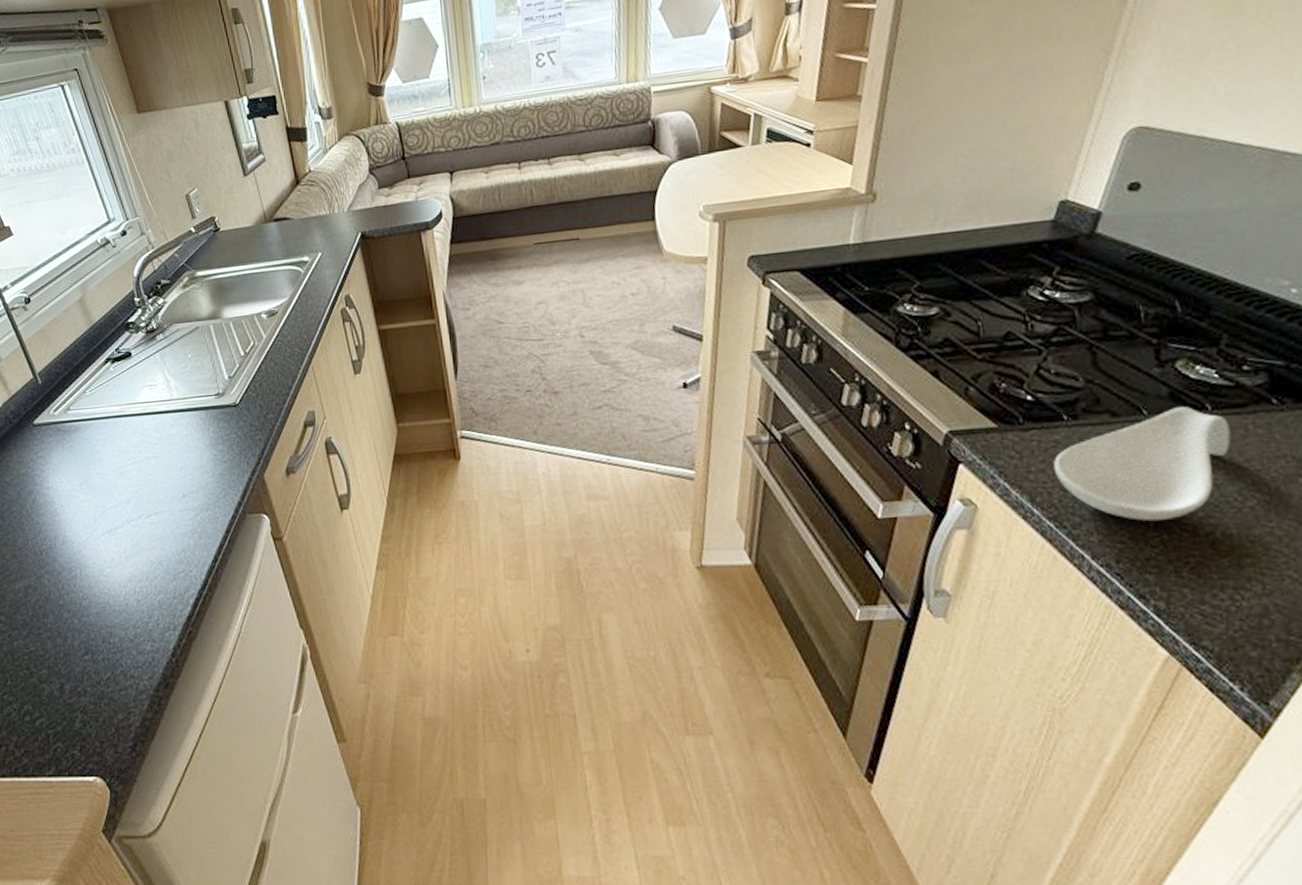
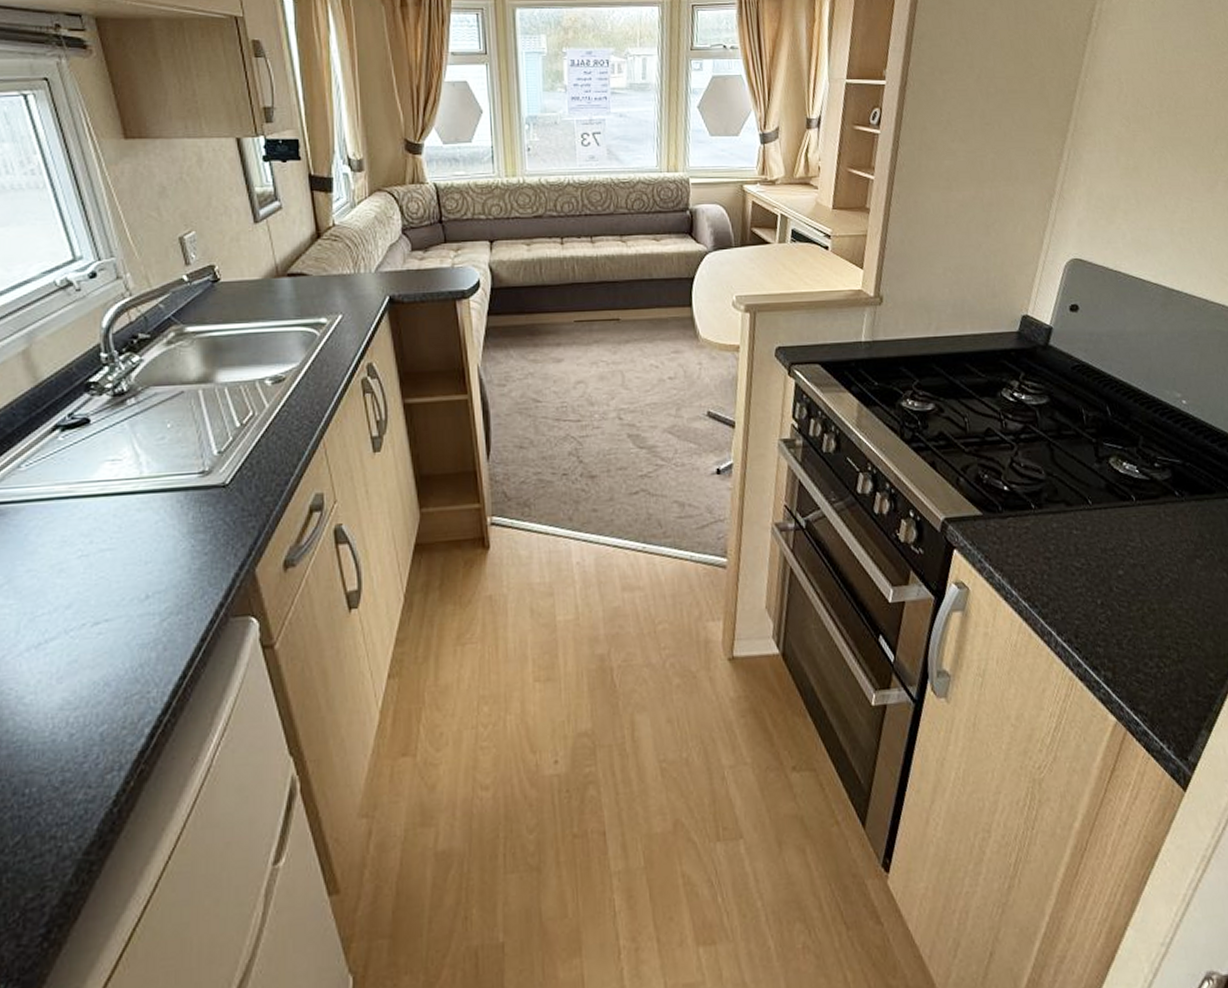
spoon rest: present [1054,407,1231,522] -> none [1026,497,1150,599]

